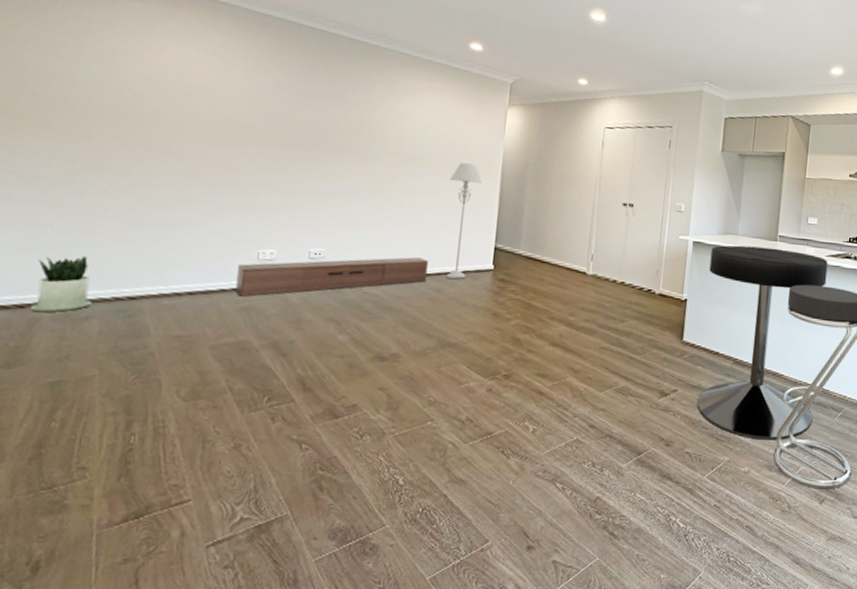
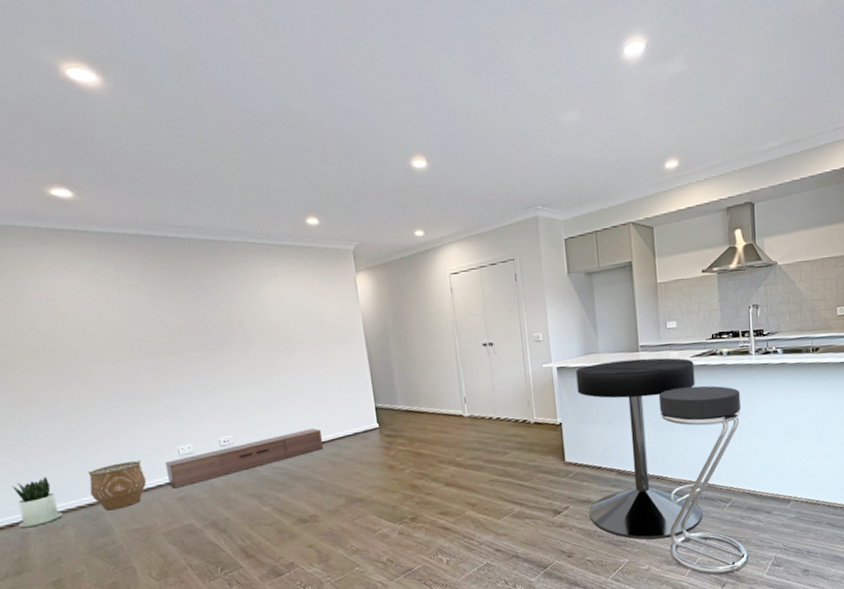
basket: none [135,255,211,309] -> present [87,459,147,511]
floor lamp: present [445,163,483,280] -> none [320,334,357,444]

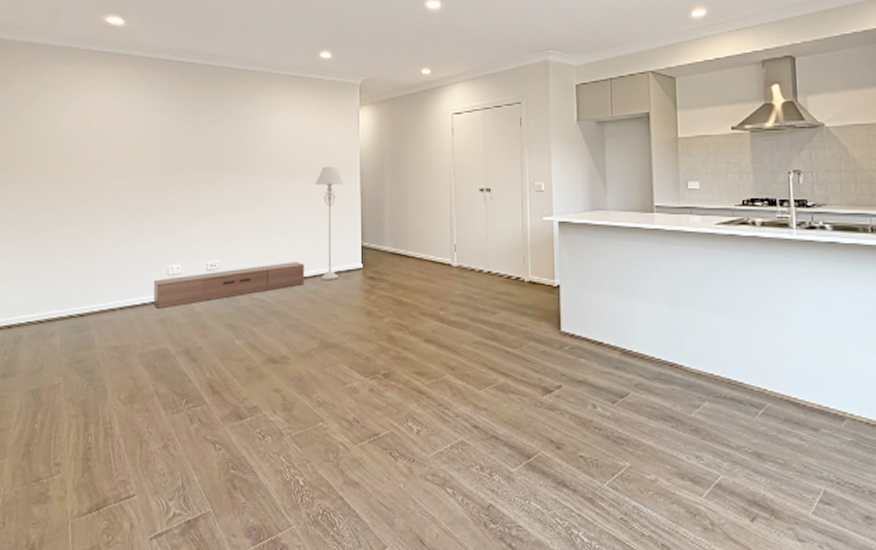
planter: present [12,476,63,528] -> none [15,281,55,331]
basket: present [87,459,147,511] -> none [82,275,134,324]
floor lamp: none [320,334,357,444] -> present [315,167,344,281]
bar stool: present [576,357,703,540] -> none [579,221,728,443]
bar stool: present [658,385,749,575] -> none [675,259,788,504]

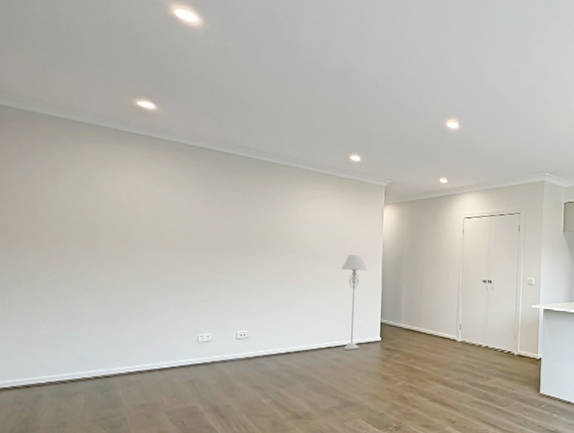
tv stand: present [154,262,304,309] -> none [183,334,329,372]

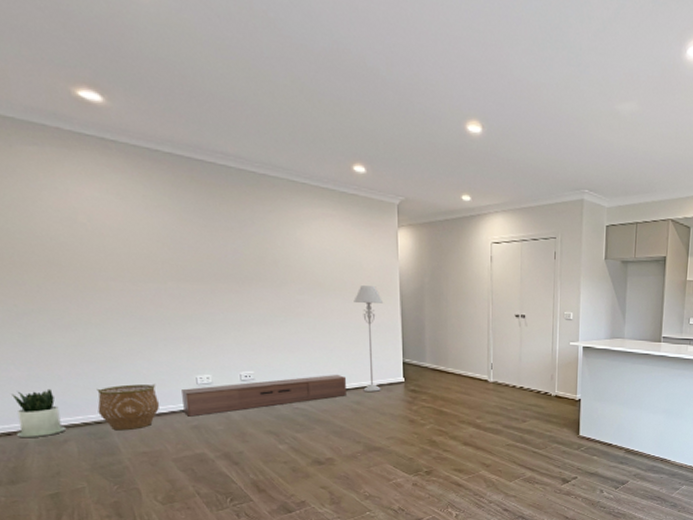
planter: none [34,345,79,391] -> present [12,389,67,438]
basket: none [108,341,163,384] -> present [96,383,160,431]
tv stand: none [183,334,329,372] -> present [182,375,346,417]

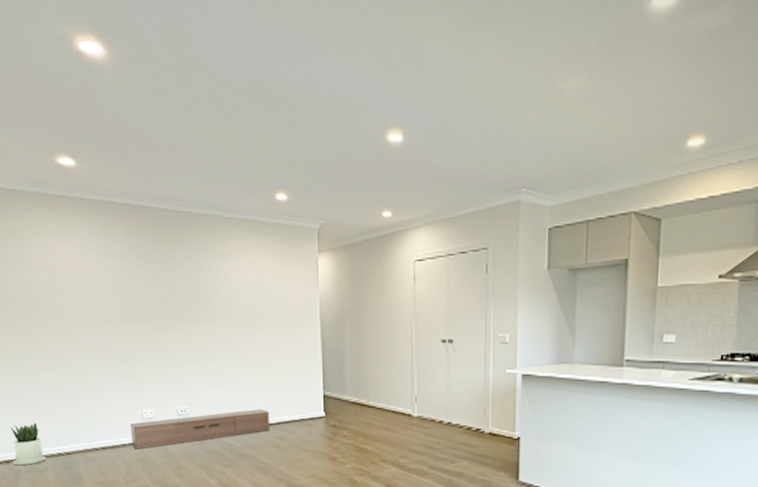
basket: present [96,383,160,431] -> none [68,418,114,461]
floor lamp: present [353,286,384,393] -> none [276,316,305,428]

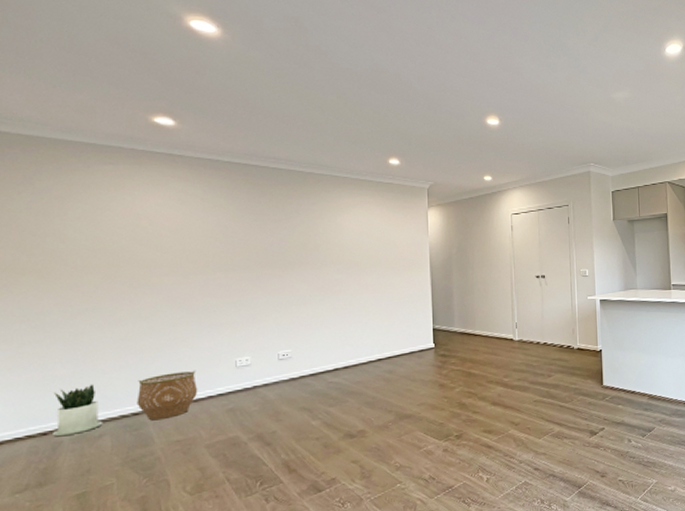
basket: none [68,418,114,461] -> present [136,370,198,421]
tv stand: present [130,409,269,450] -> none [221,346,379,400]

